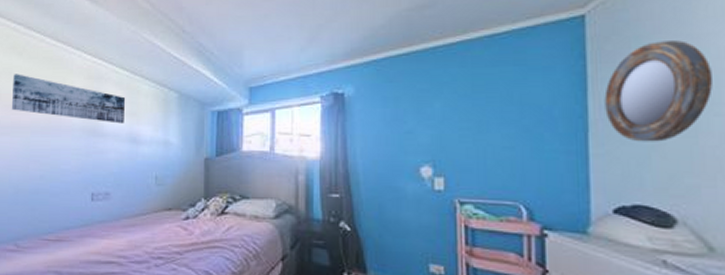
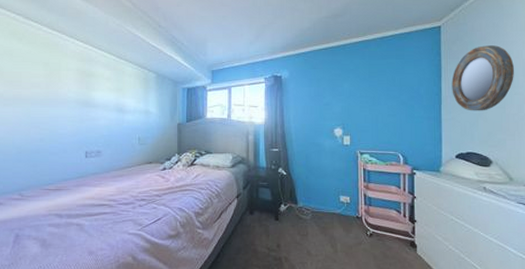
wall art: present [11,74,126,124] -> none [13,56,113,97]

